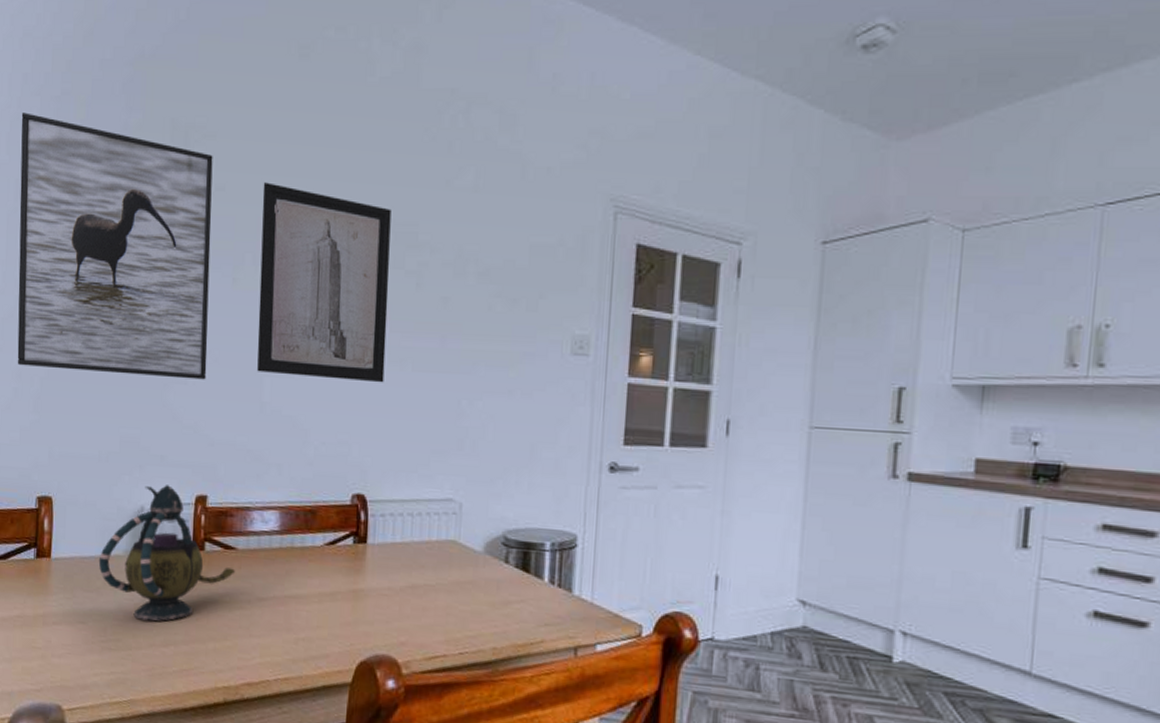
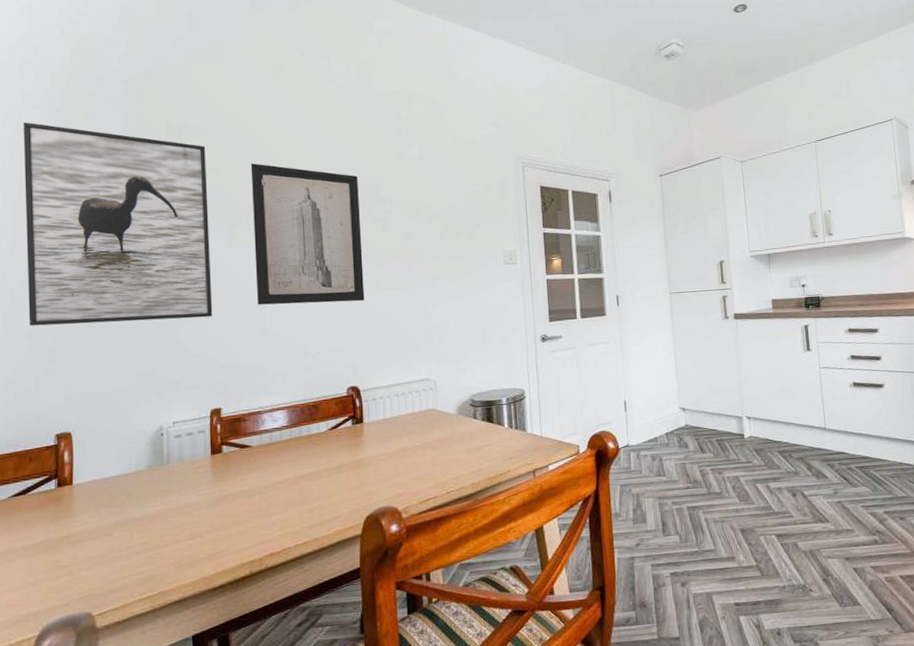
teapot: present [98,485,236,621] -> none [121,405,252,522]

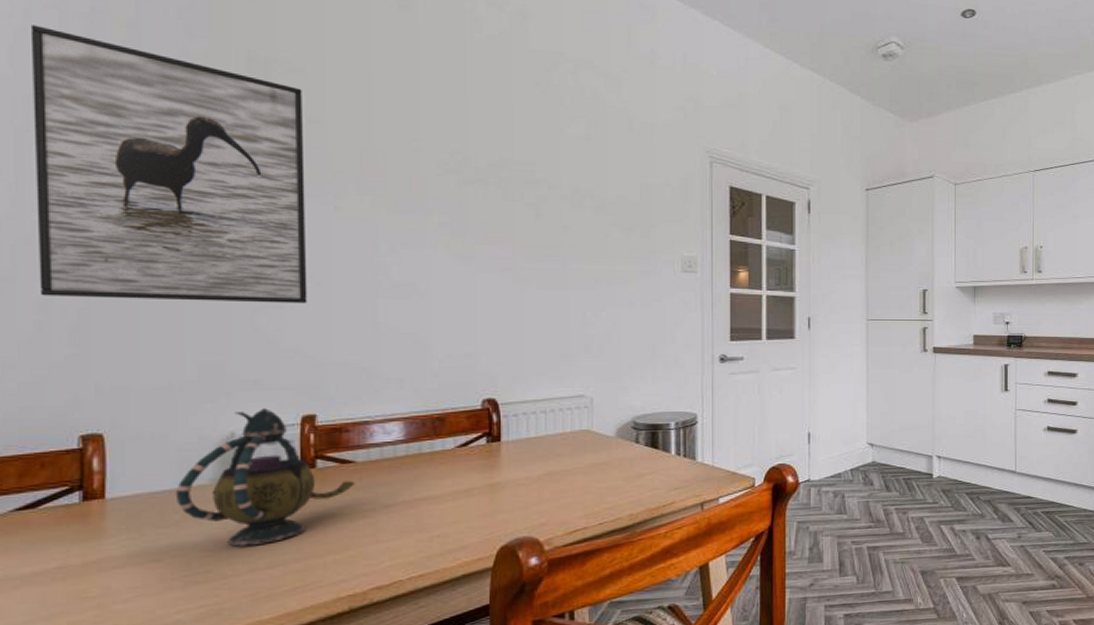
teapot: none [121,405,252,522] -> present [175,408,356,547]
wall art: present [250,163,365,305] -> none [364,119,509,300]

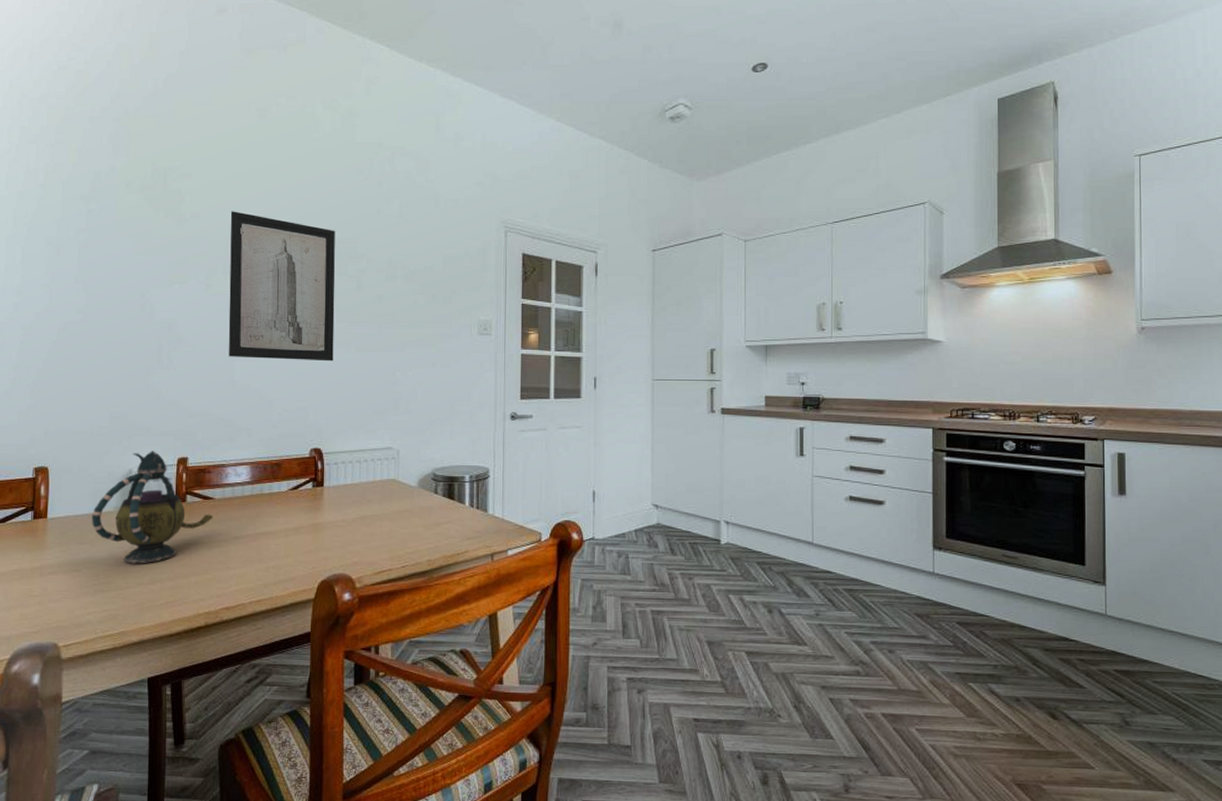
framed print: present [30,25,308,304] -> none [15,157,188,365]
wall art: none [364,119,509,300] -> present [228,211,335,362]

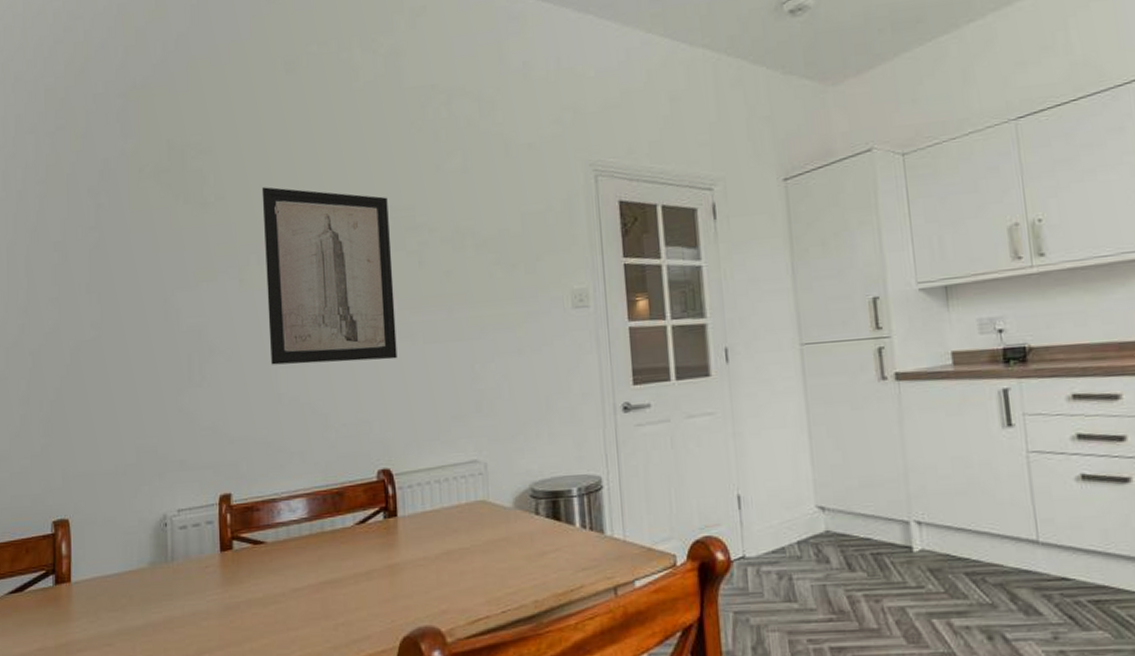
teapot: present [91,451,214,564] -> none [122,489,267,632]

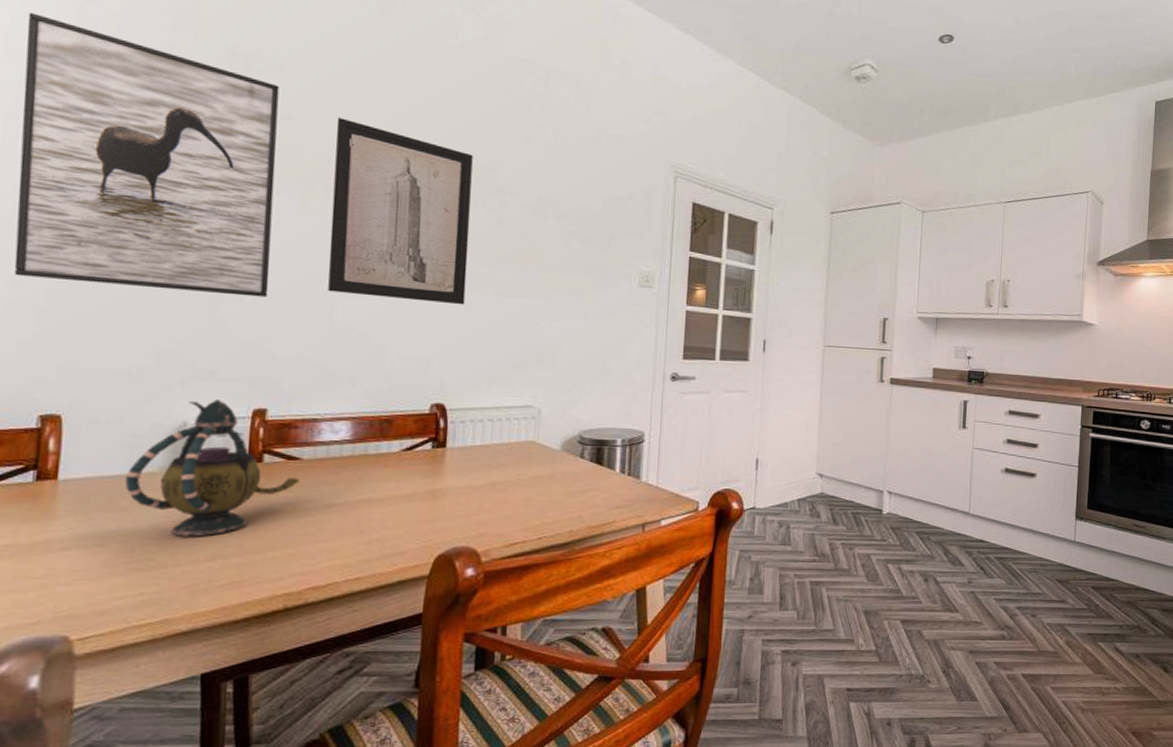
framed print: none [16,150,221,392] -> present [14,12,280,298]
teapot: none [122,489,267,632] -> present [124,399,300,537]

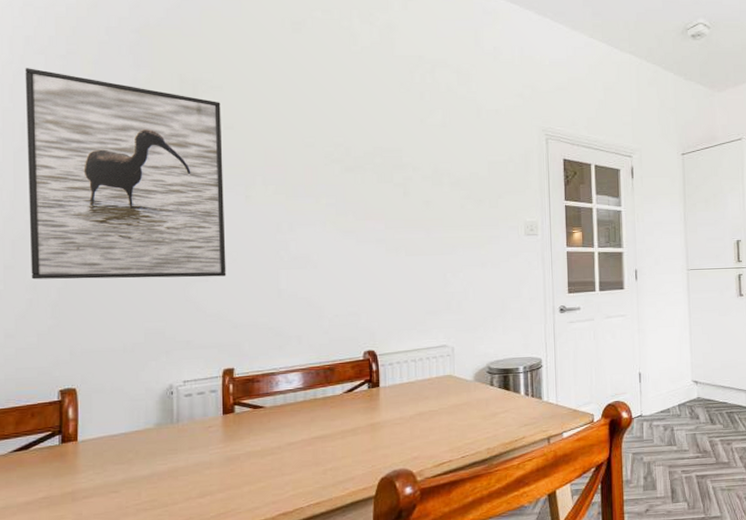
teapot: present [124,399,300,537] -> none [129,364,265,480]
wall art: present [328,117,473,305] -> none [268,122,383,267]

